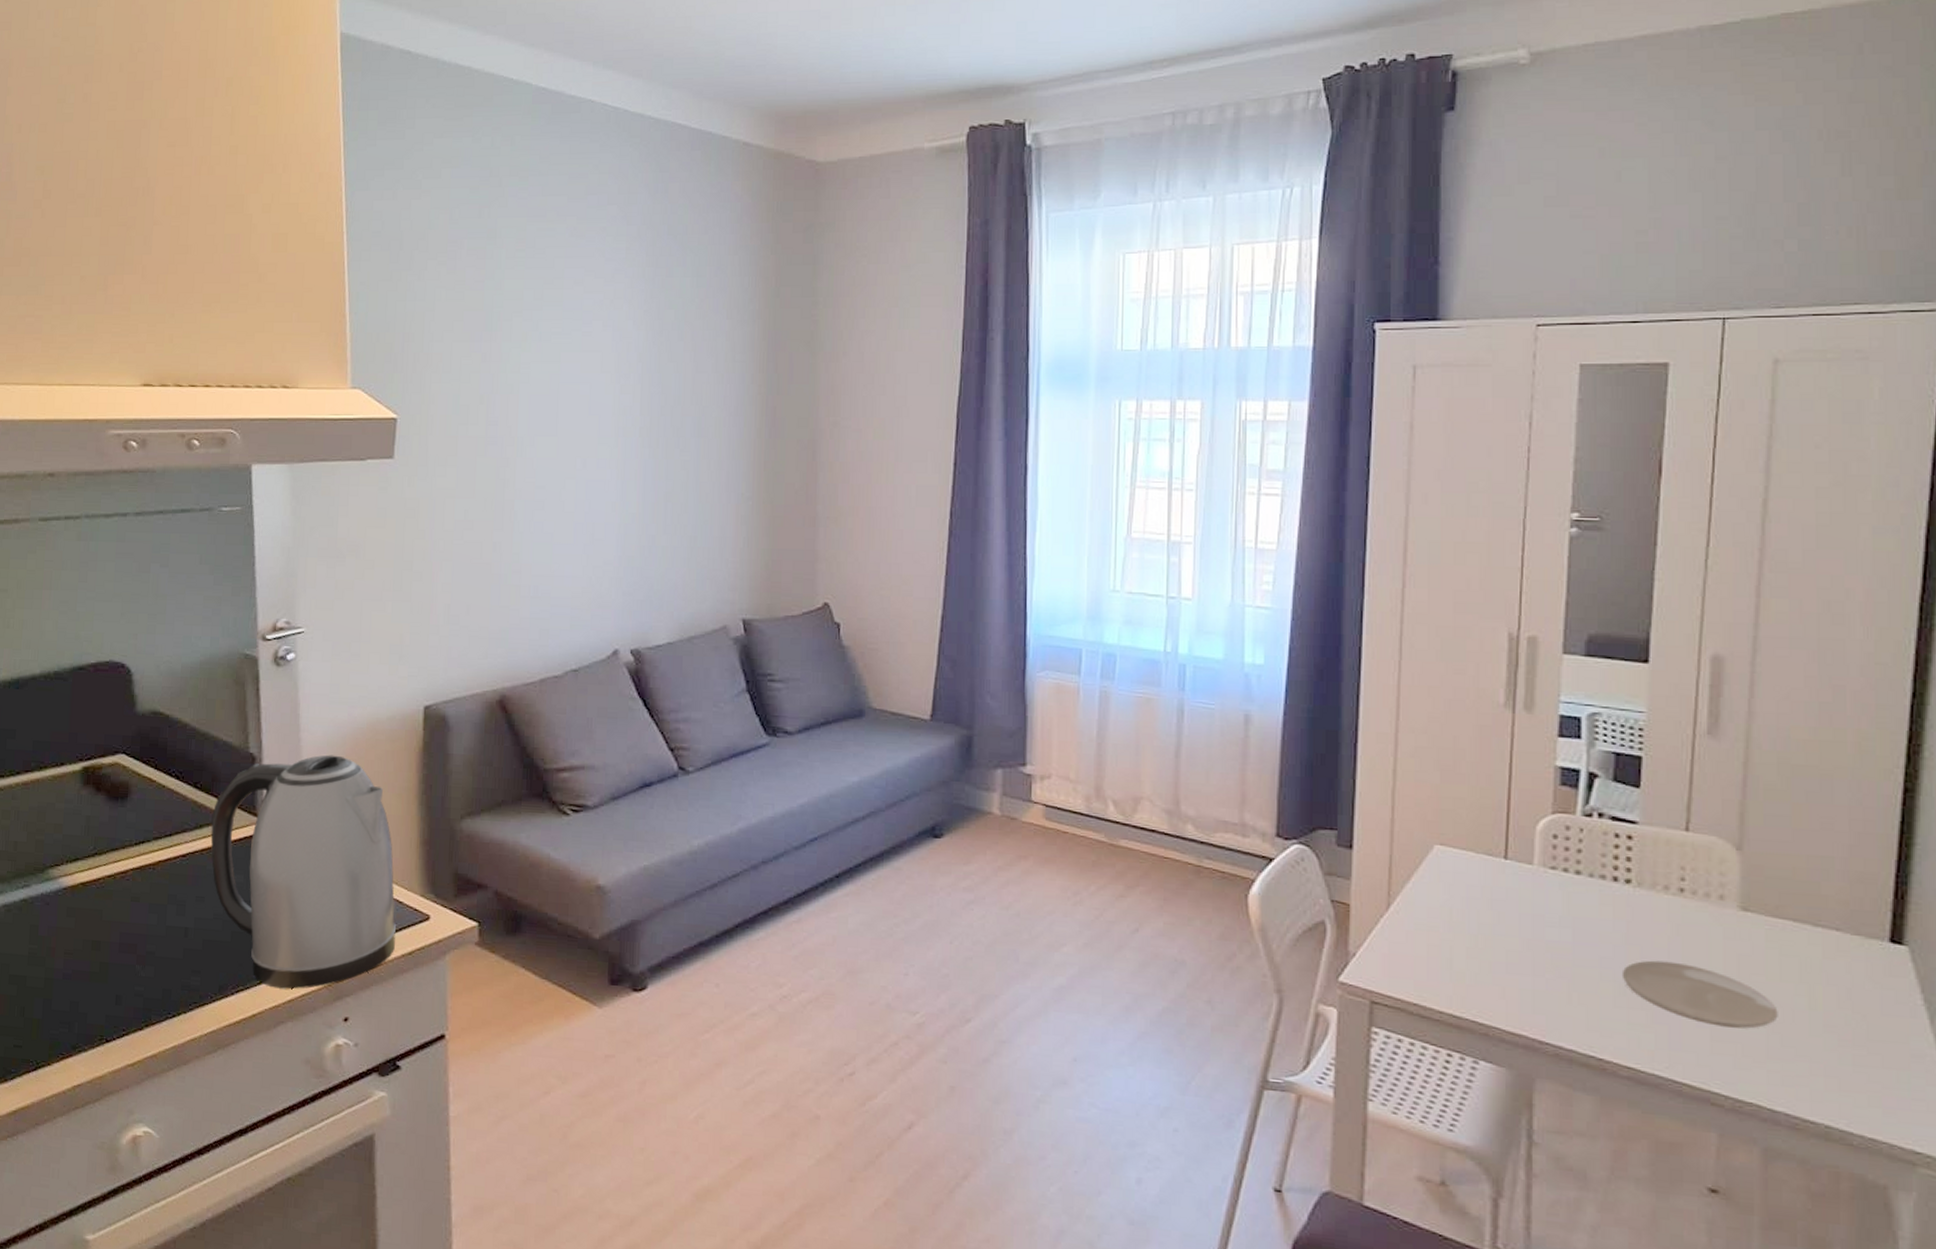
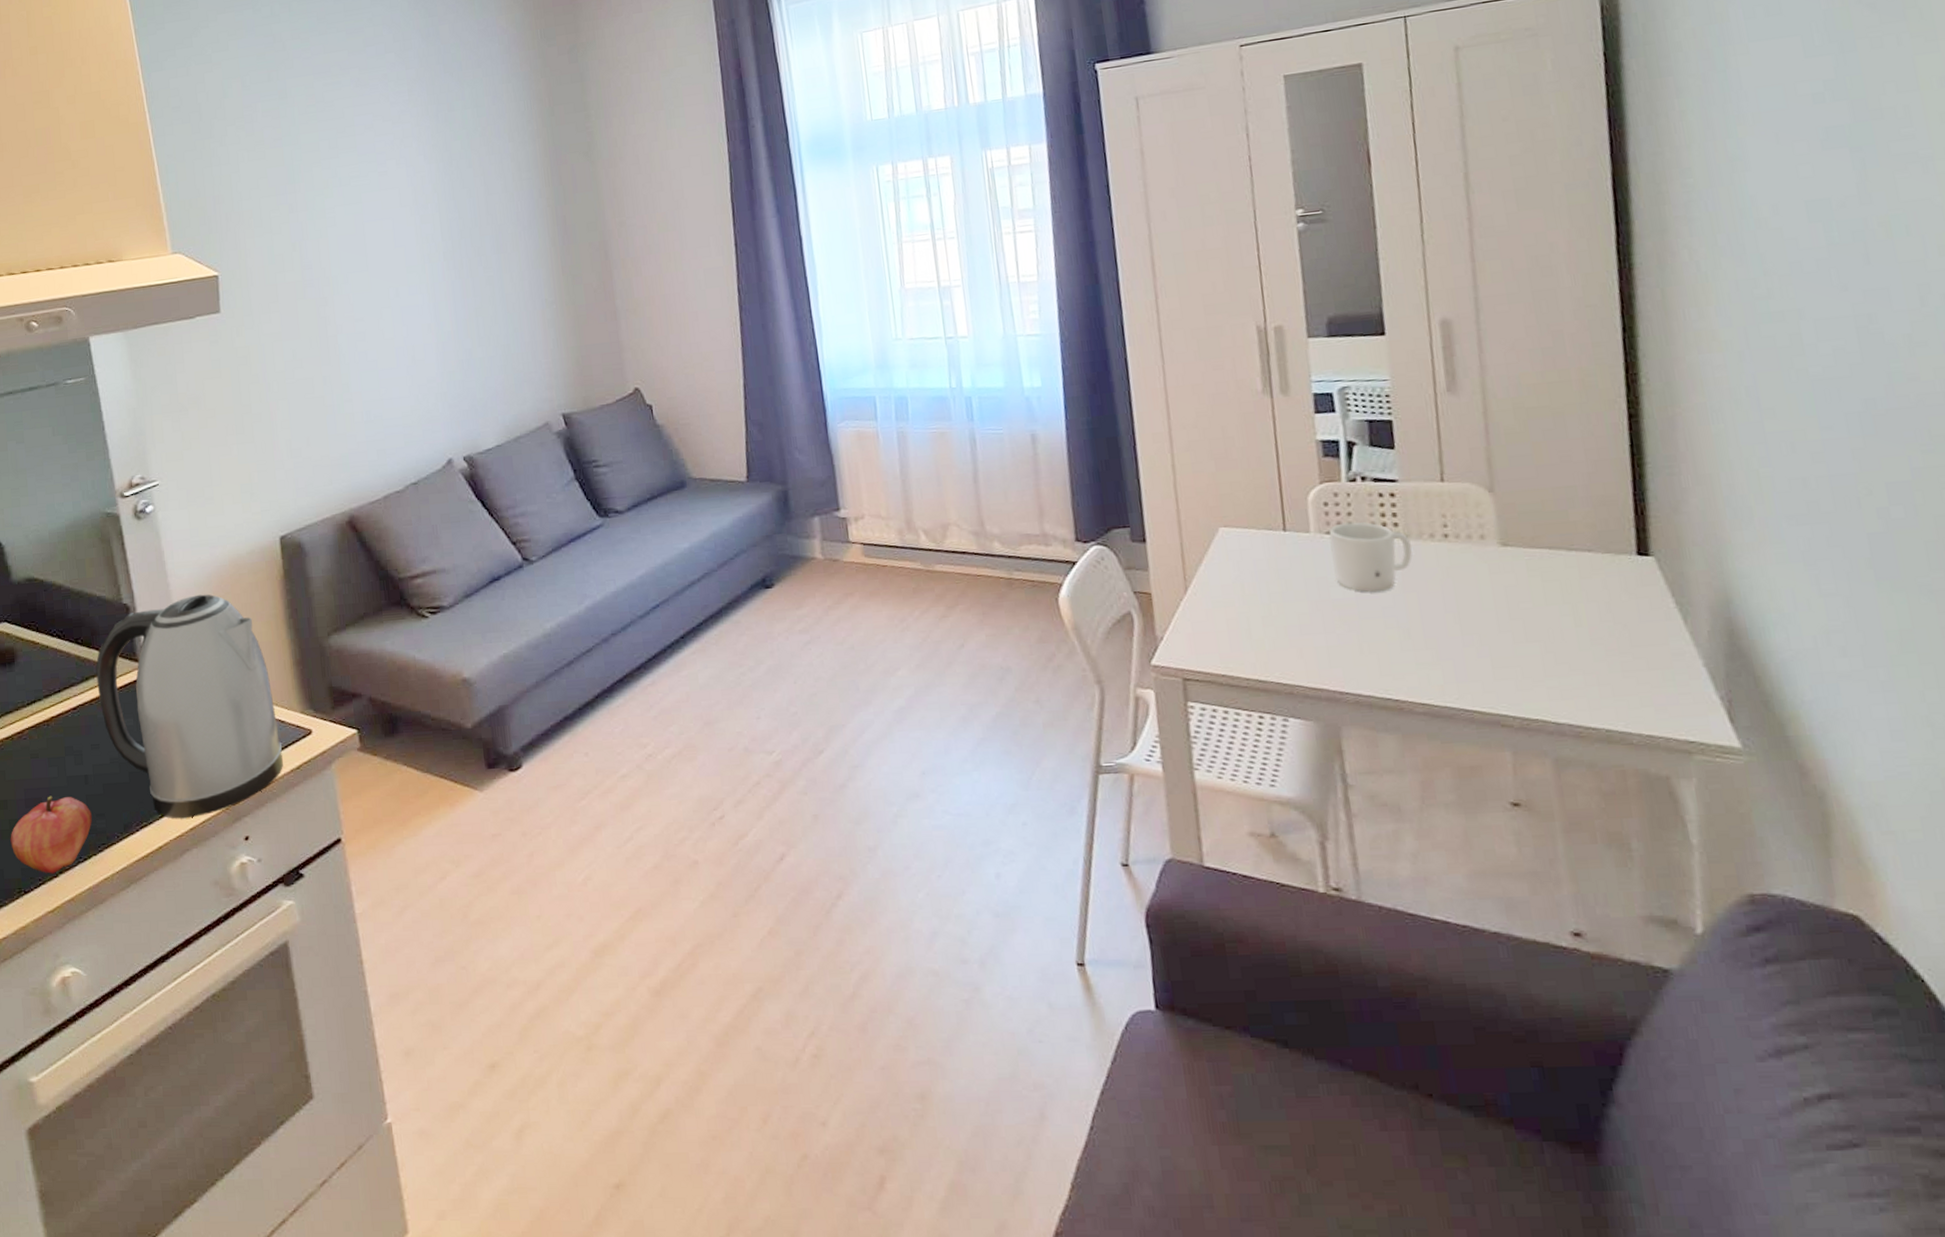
fruit: none [98,943,187,1026] -> present [10,796,92,874]
mug: none [1553,859,1643,939] -> present [1328,522,1413,592]
plate: present [1621,960,1778,1029] -> none [1403,601,1549,654]

